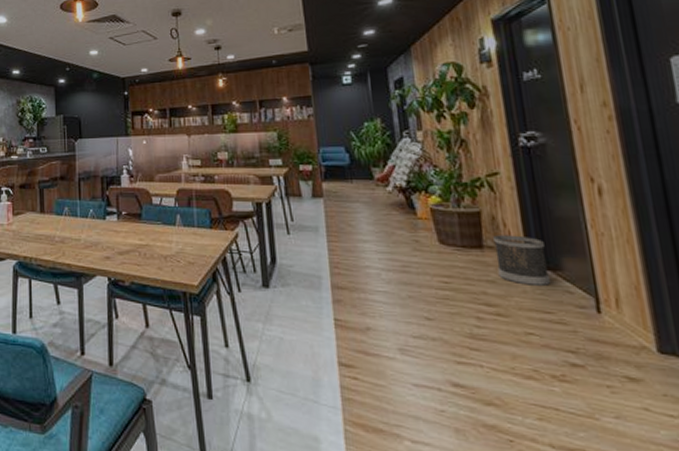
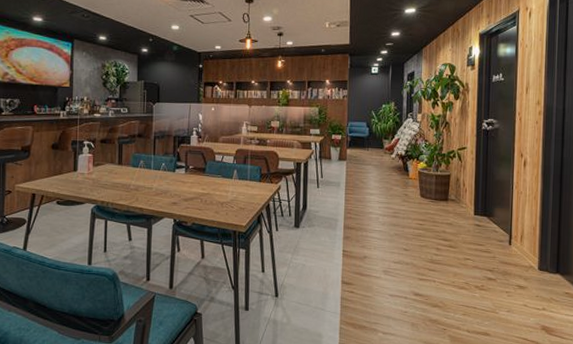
wastebasket: present [493,235,551,286] -> none [455,192,486,227]

